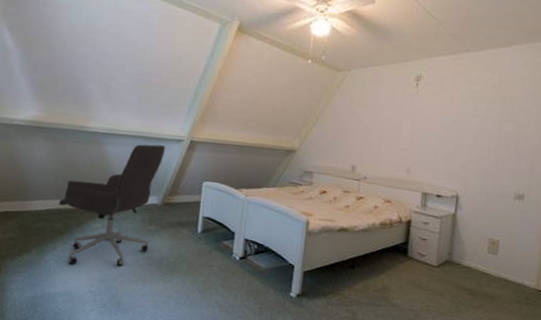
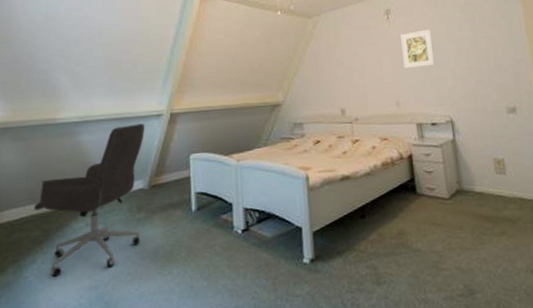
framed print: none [422,102,458,140] -> present [400,29,435,69]

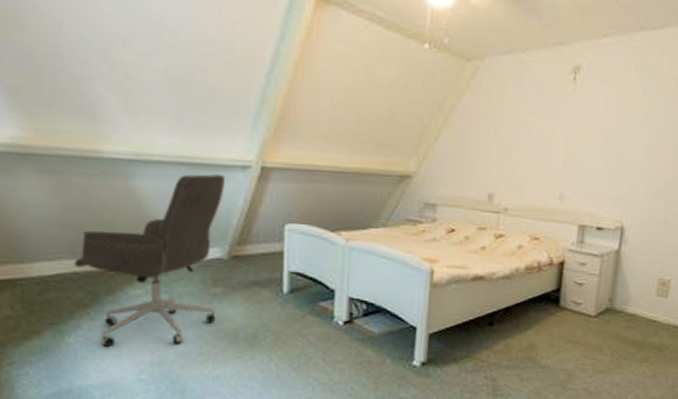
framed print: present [400,29,435,69] -> none [580,103,627,155]

